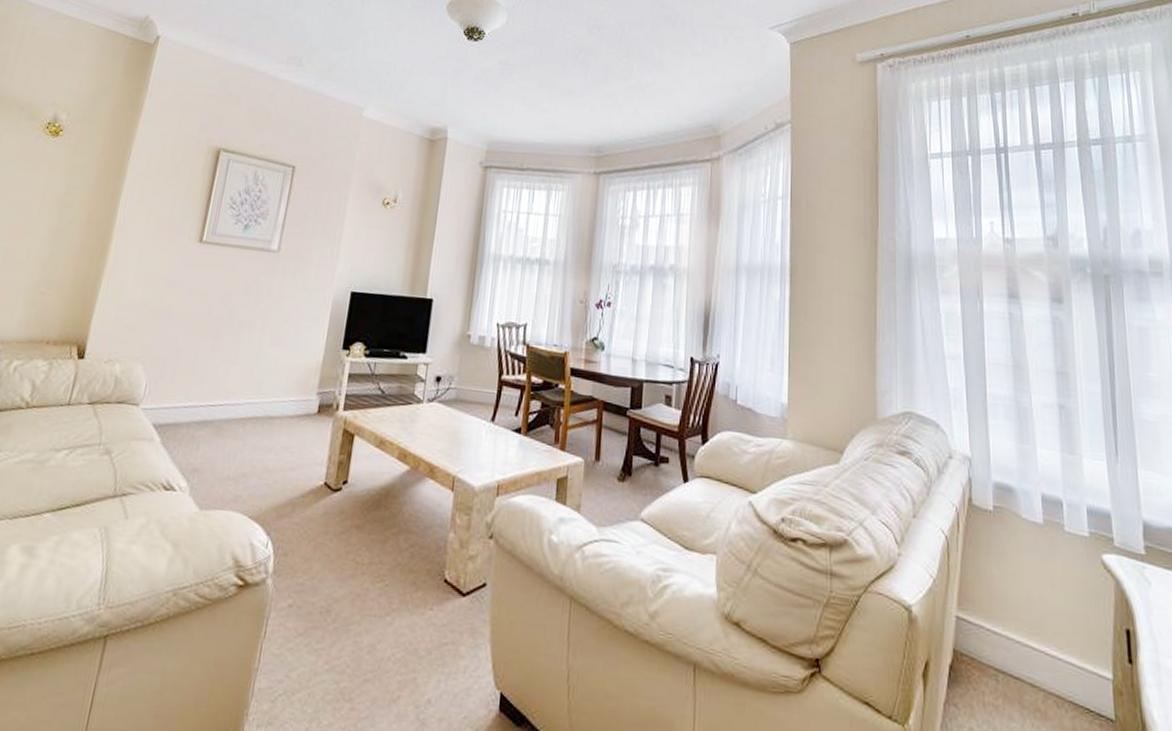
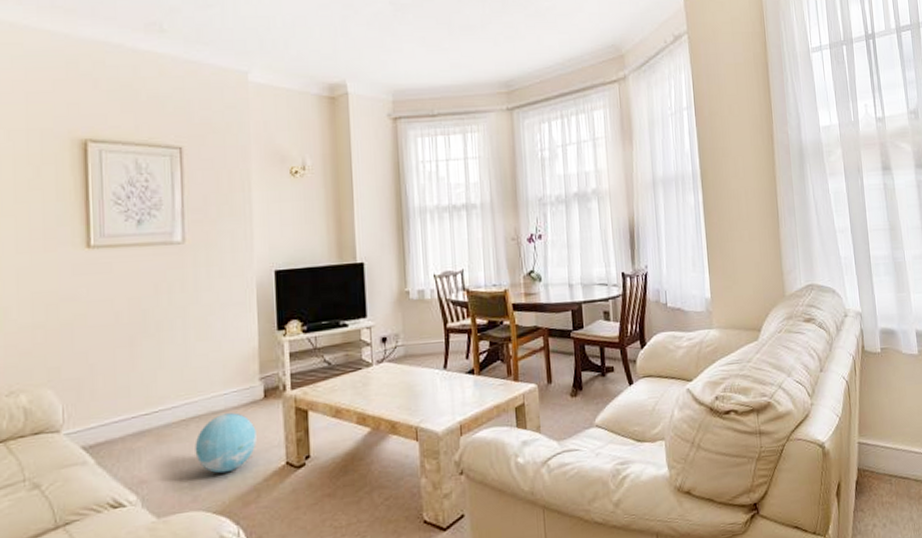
decorative ball: none [246,420,304,480] -> present [195,413,257,474]

